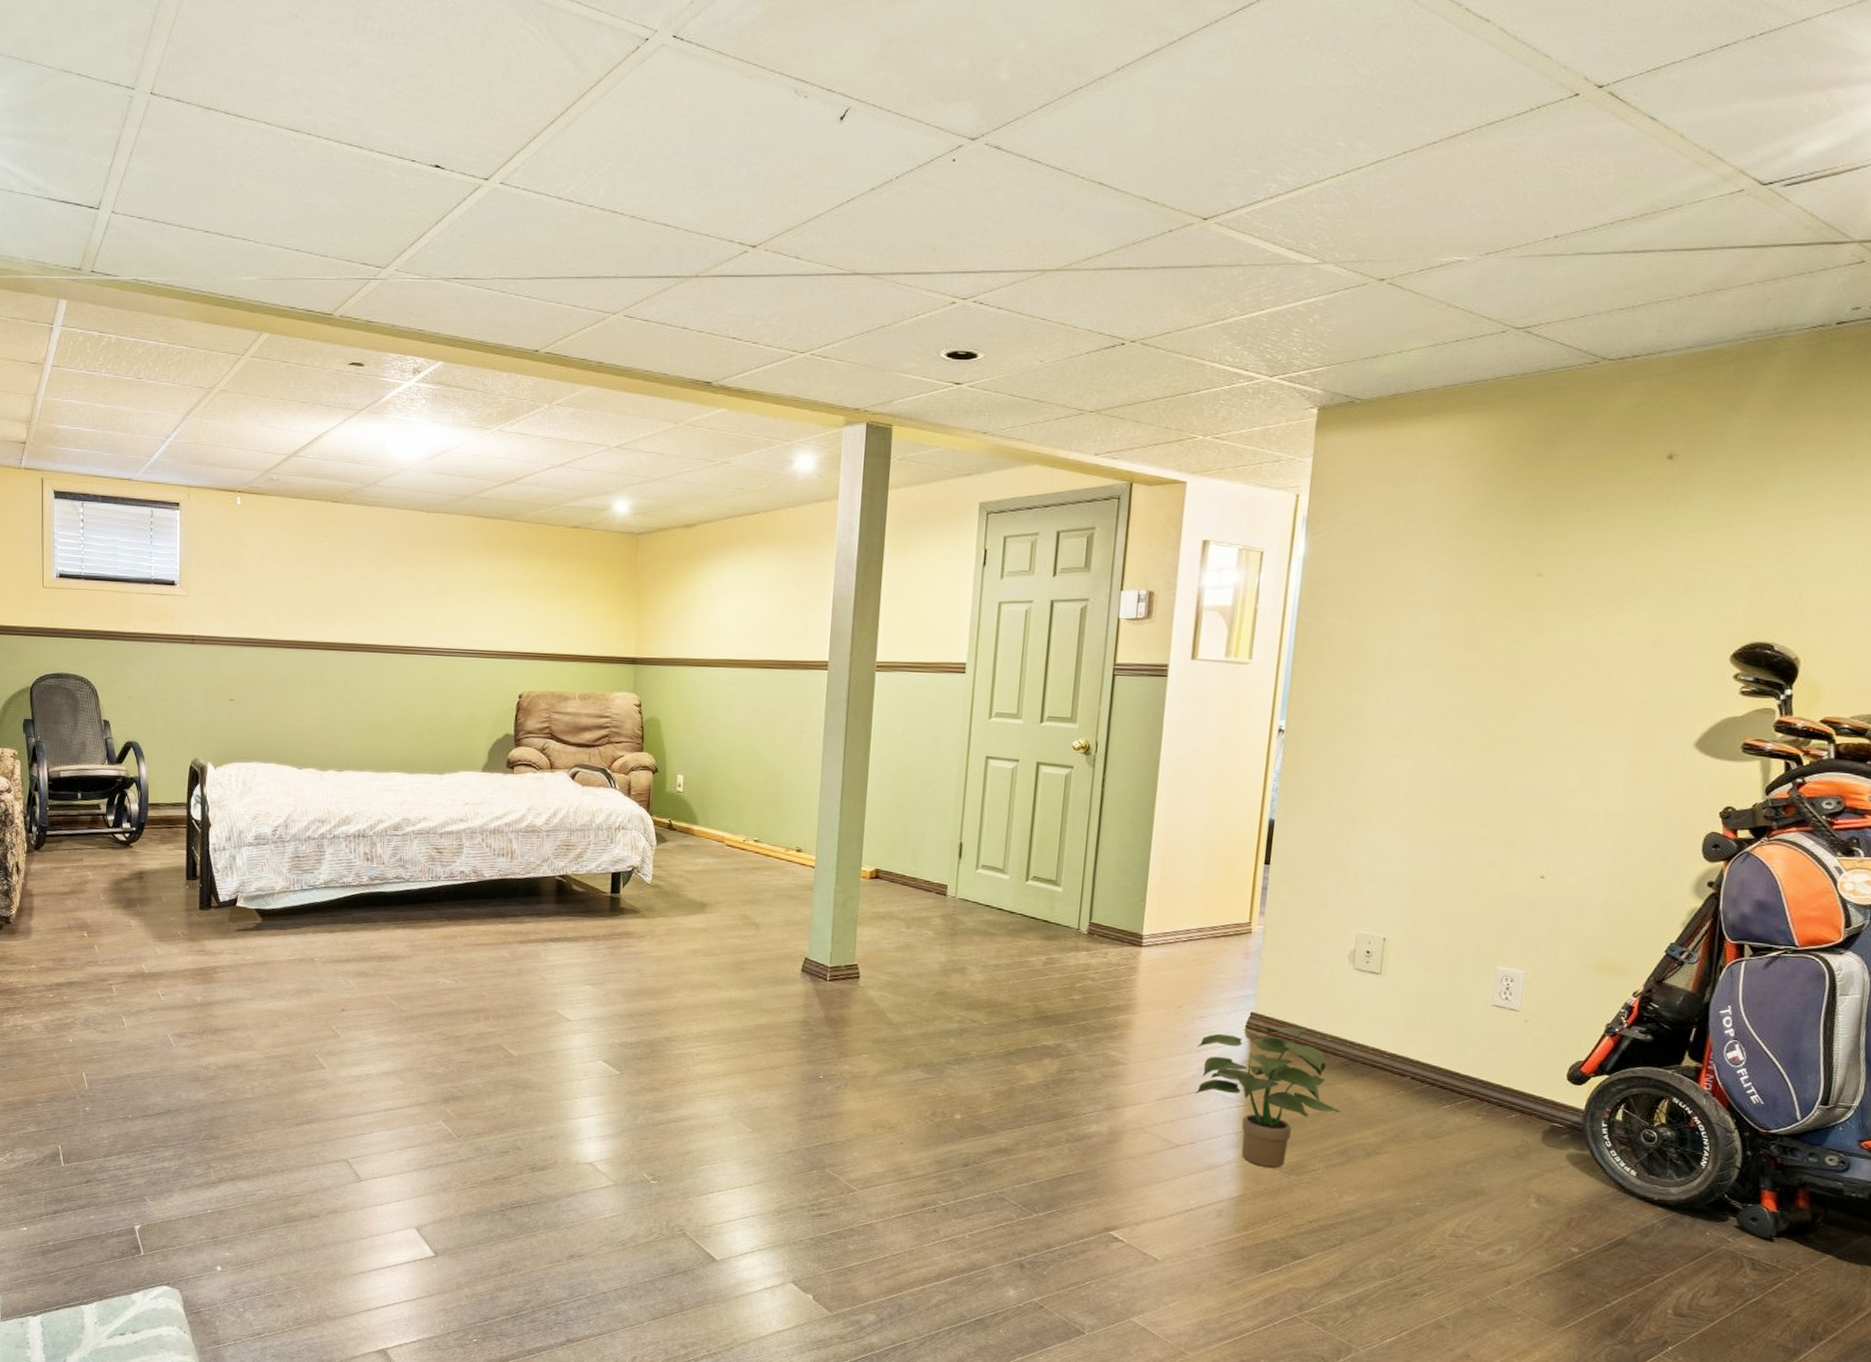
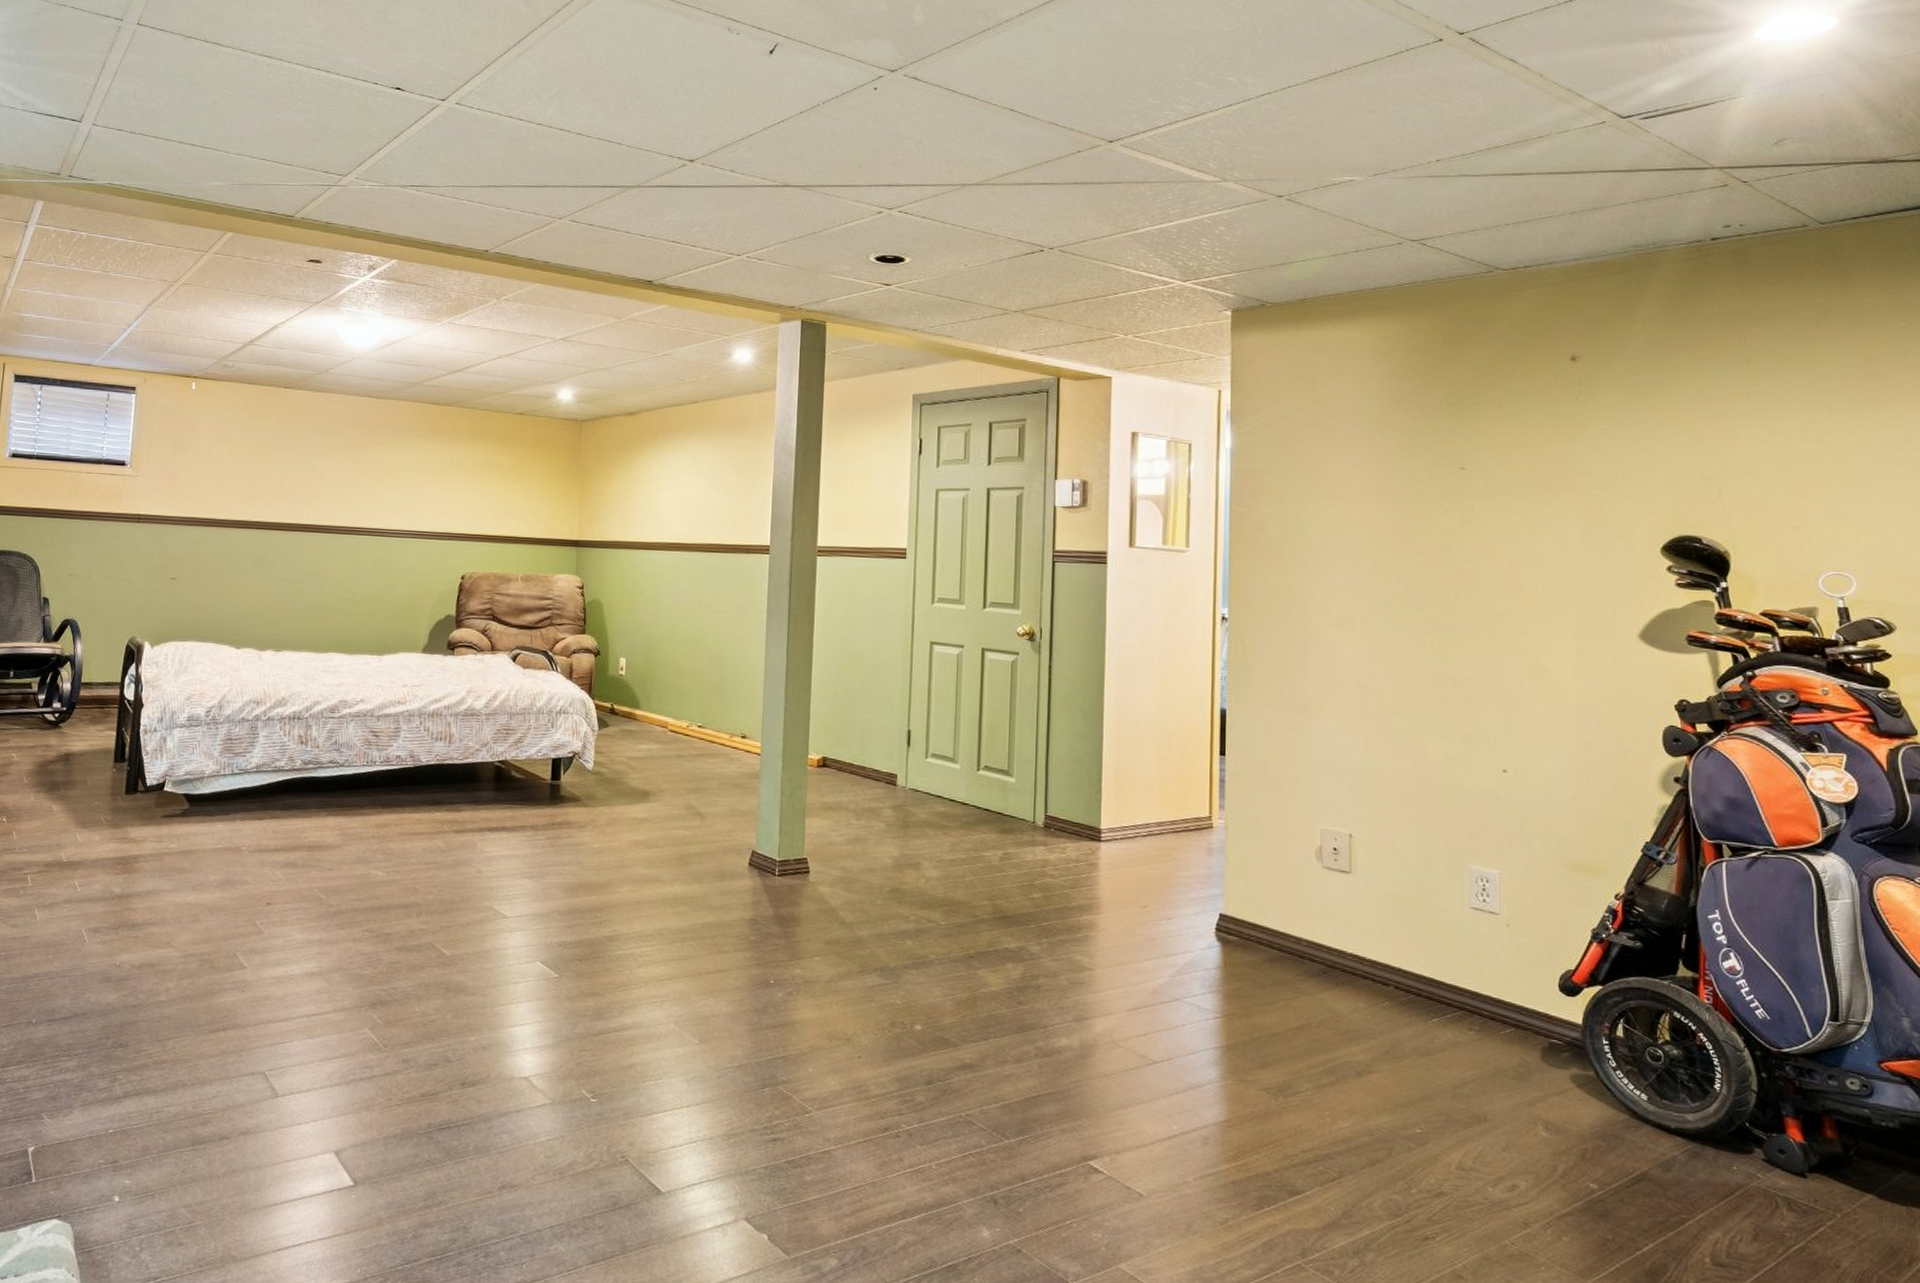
potted plant: present [1195,1027,1342,1168] -> none [1167,929,1325,1089]

